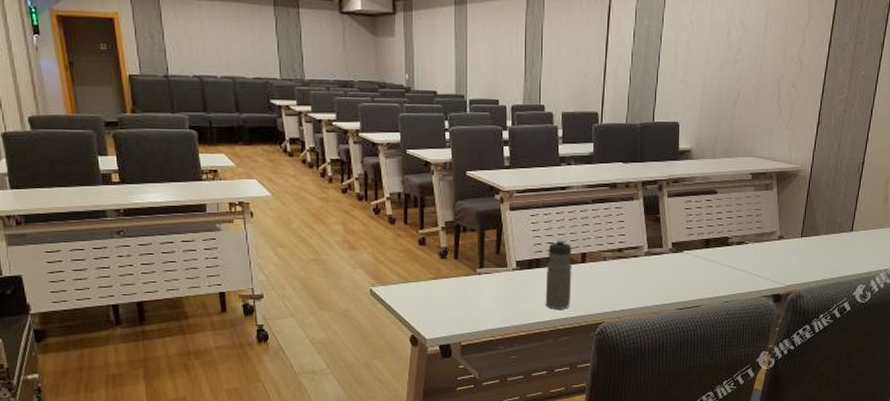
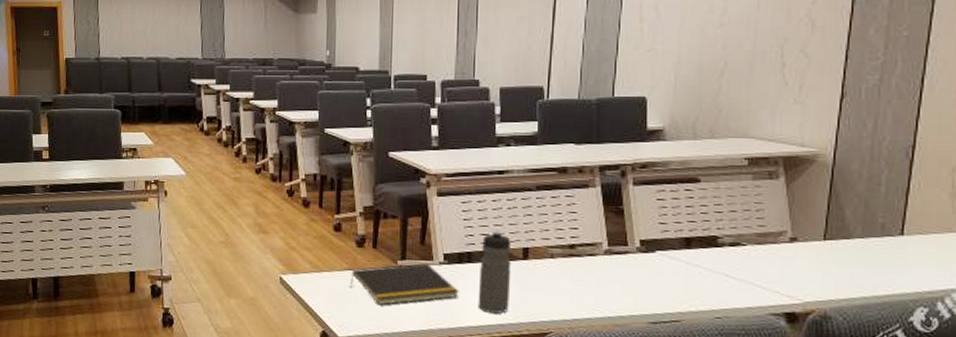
notepad: none [435,270,530,308] -> present [350,263,460,305]

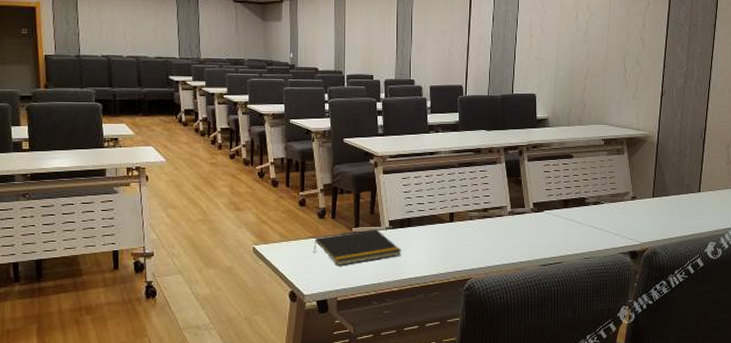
water bottle: present [478,230,512,314] -> none [416,200,441,266]

